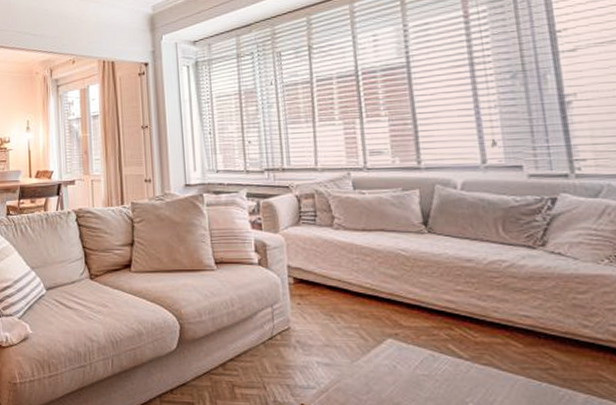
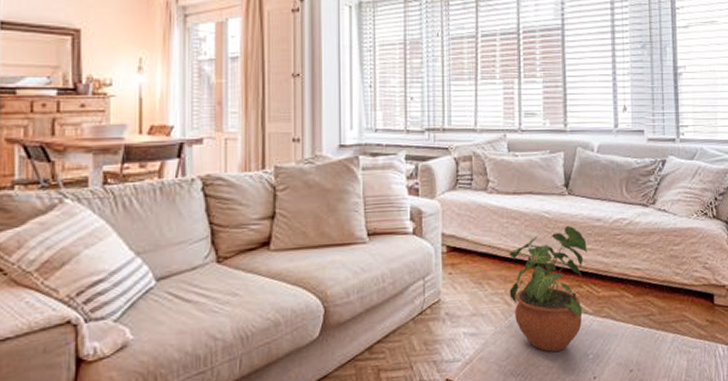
potted plant: none [361,265,457,394] -> present [508,226,587,352]

